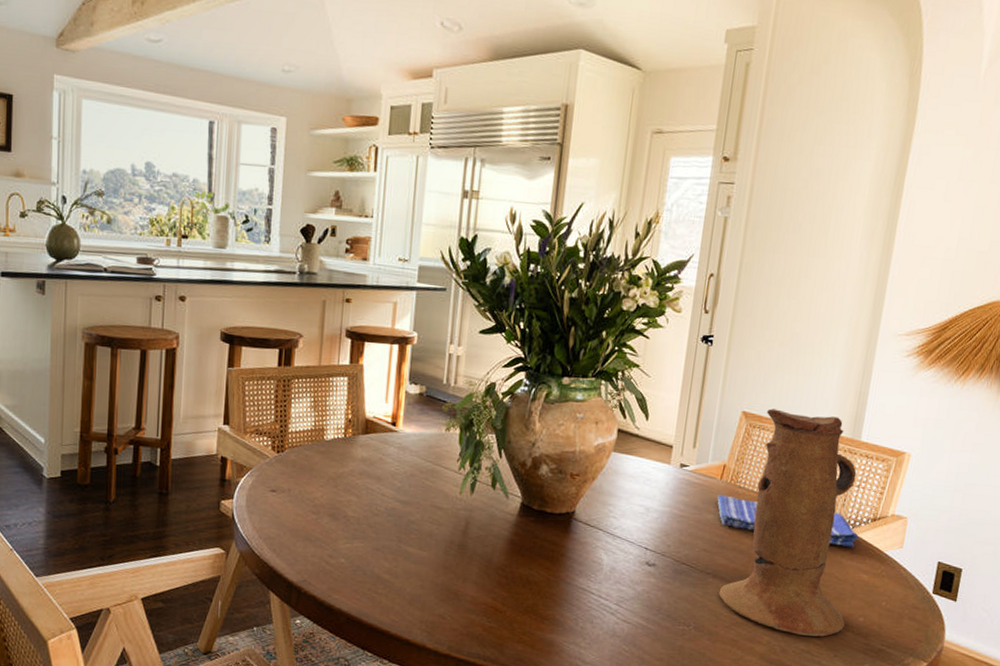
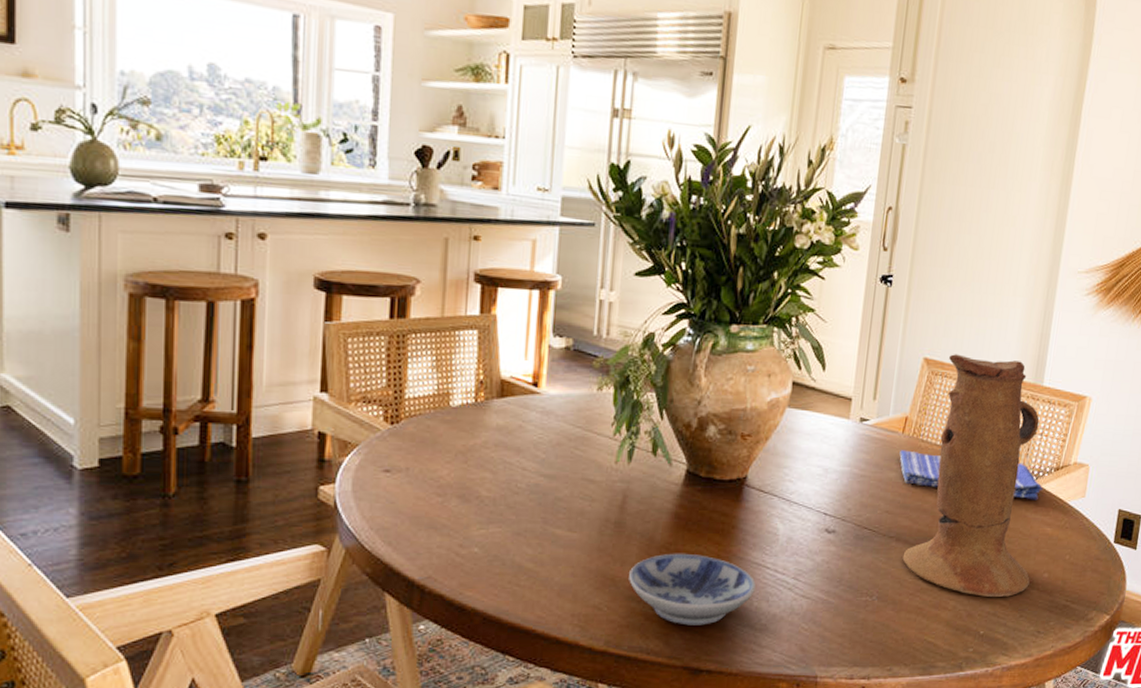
bowl: none [469,574,581,640] -> present [629,553,756,626]

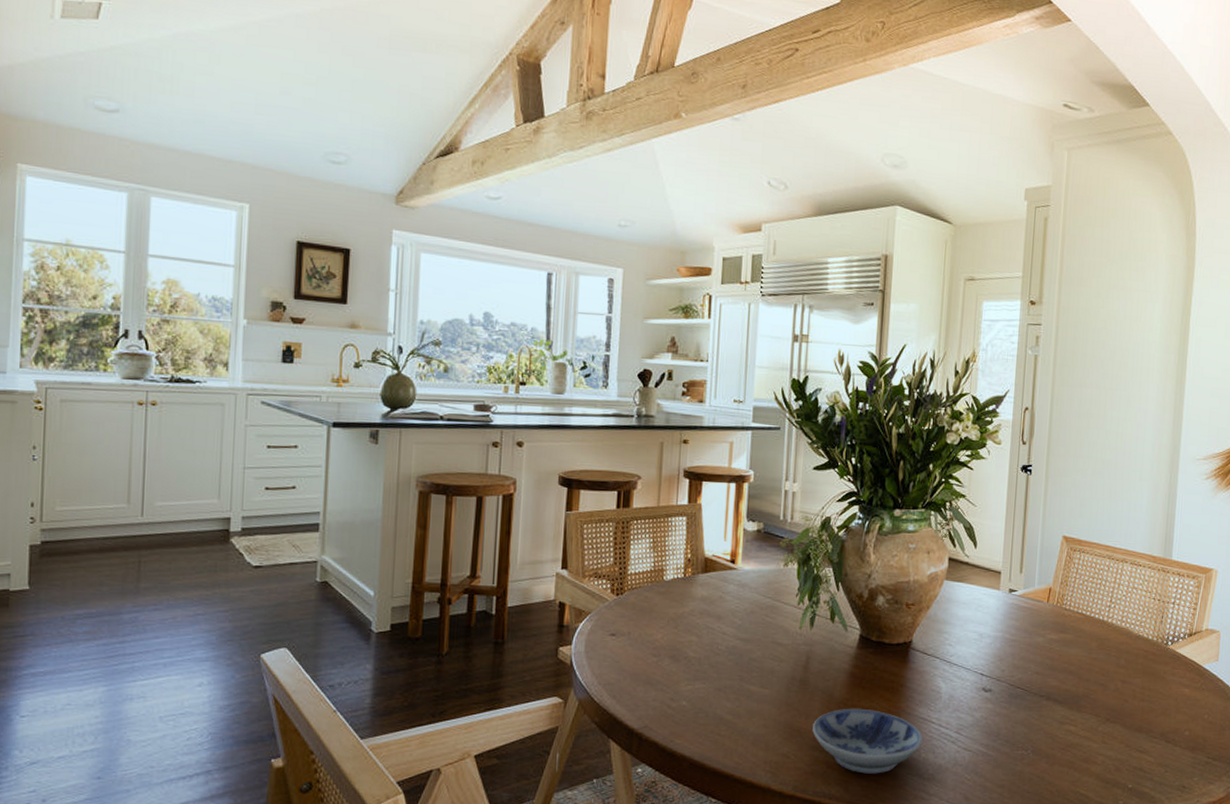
dish towel: present [899,450,1043,500] -> none [1045,617,1179,664]
ceramic pitcher: present [902,354,1040,597] -> none [1053,532,1172,753]

